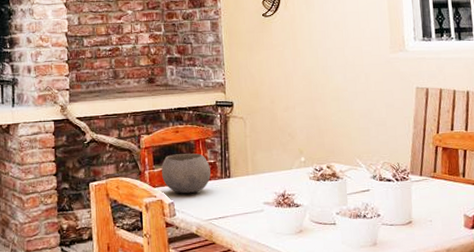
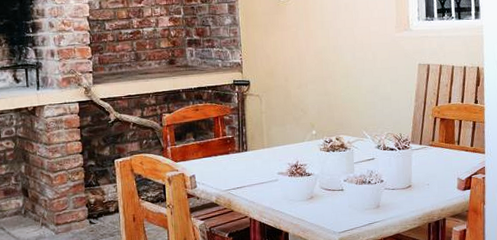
bowl: present [162,153,211,194] -> none [183,129,230,167]

